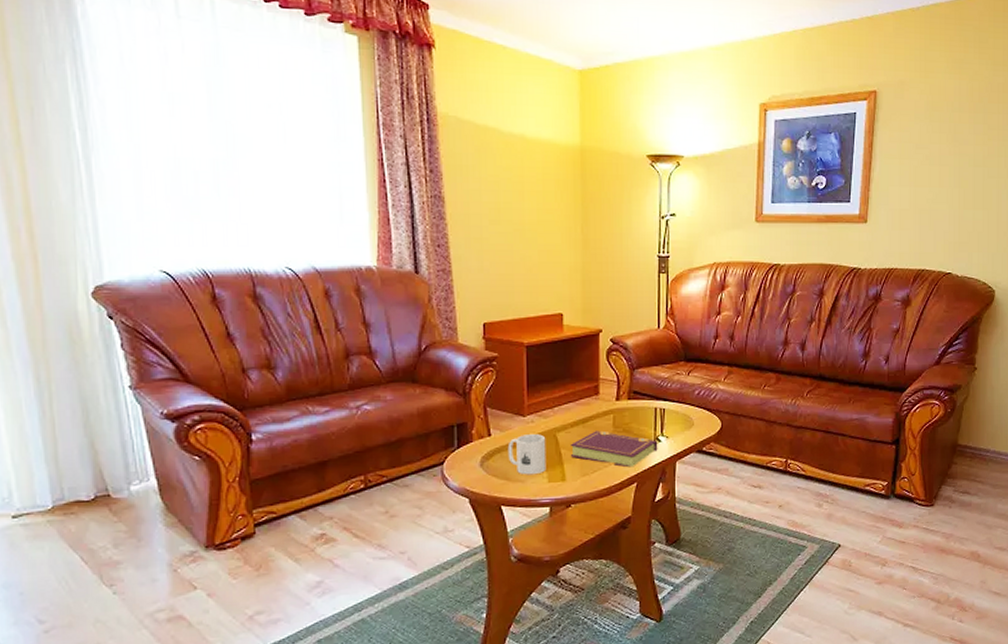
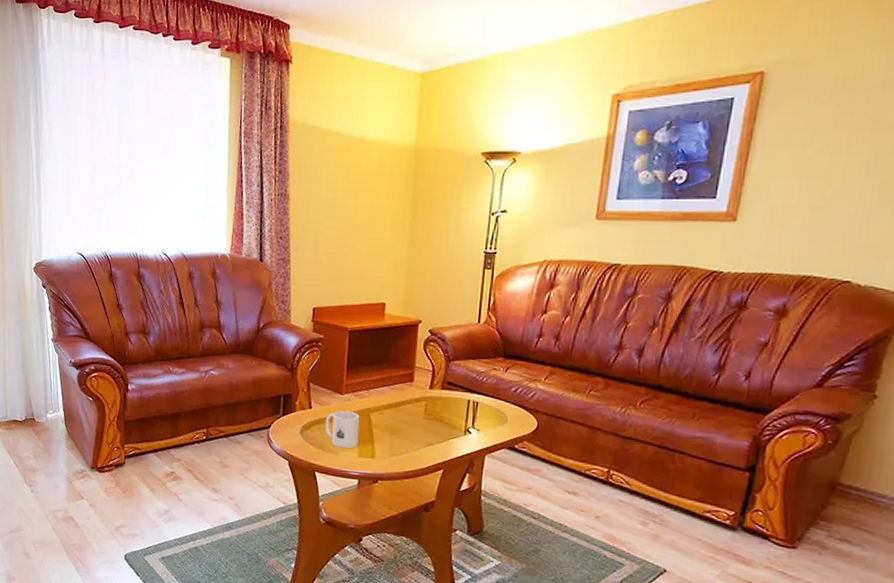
book: present [570,430,658,468] -> none [381,415,468,455]

